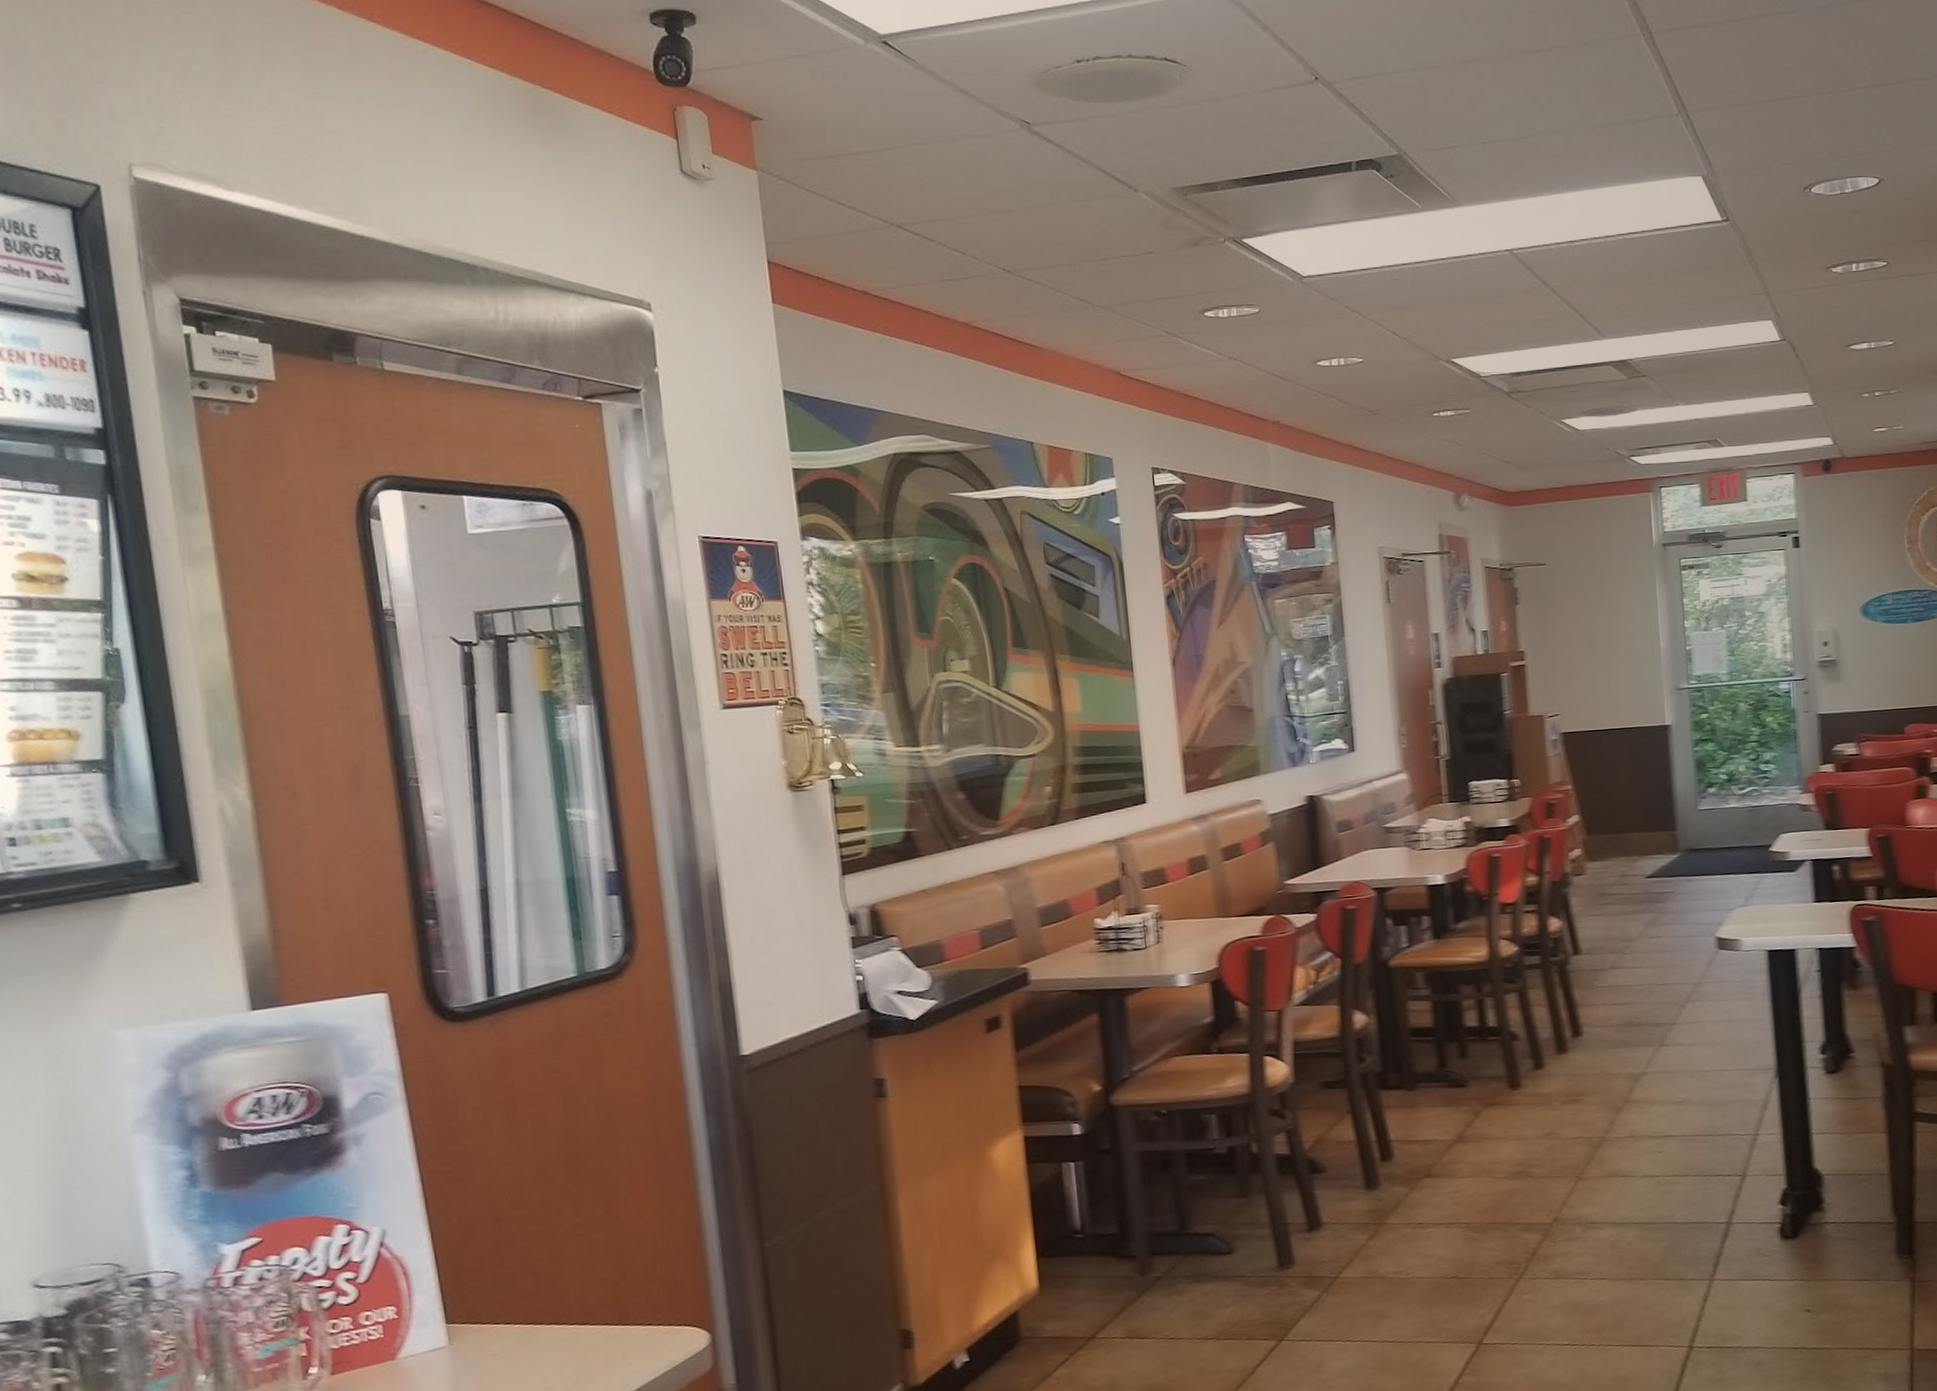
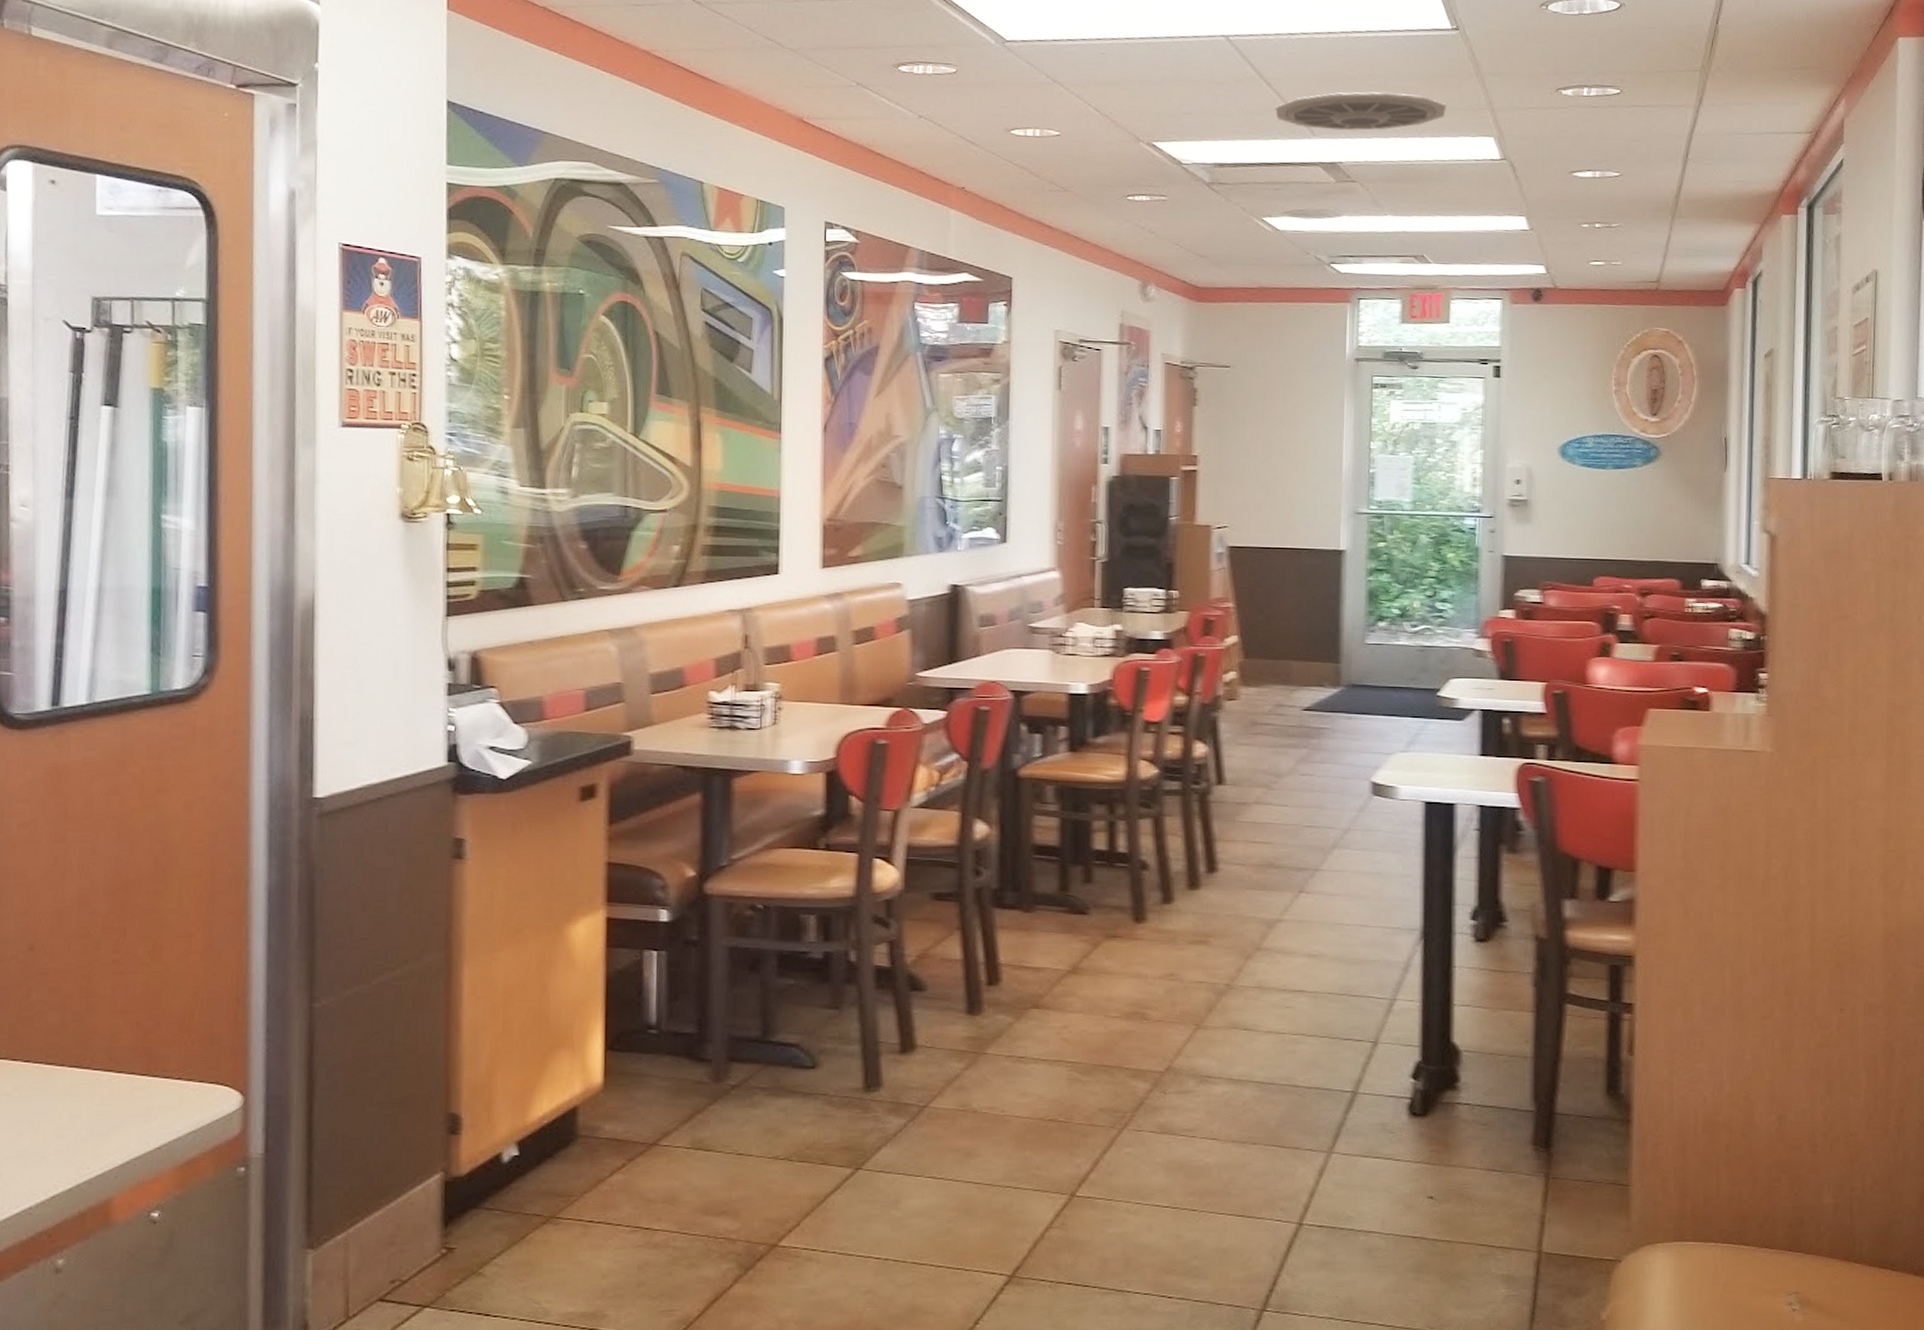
ceiling vent: none [1563,287,1725,330] -> present [1275,91,1446,131]

